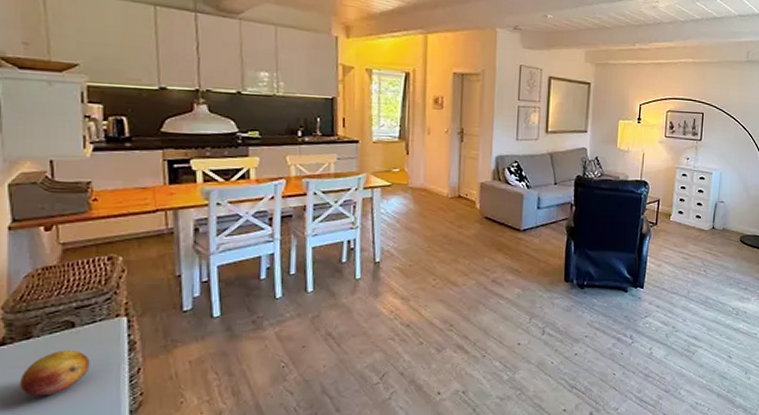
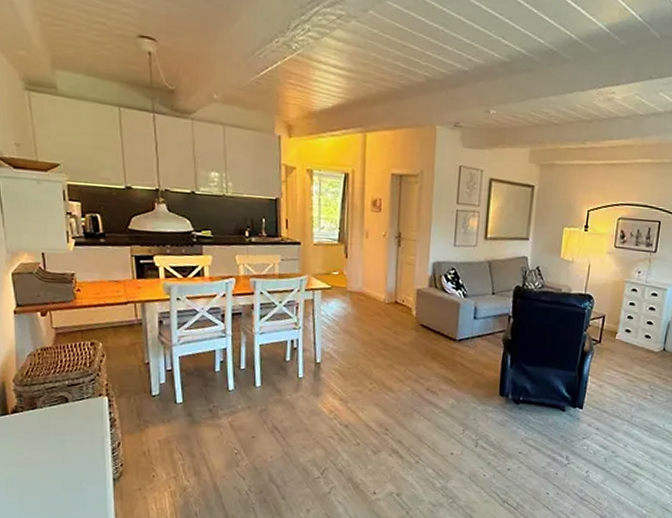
fruit: present [18,349,90,397] -> none [29,420,81,459]

